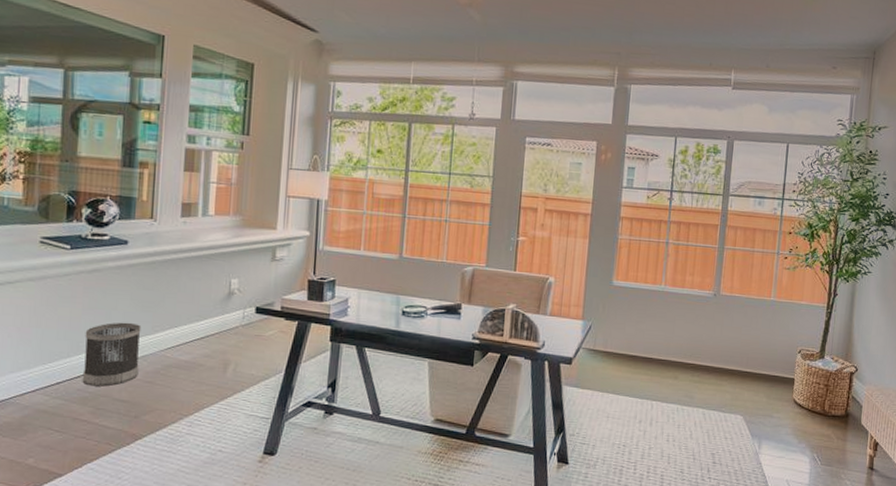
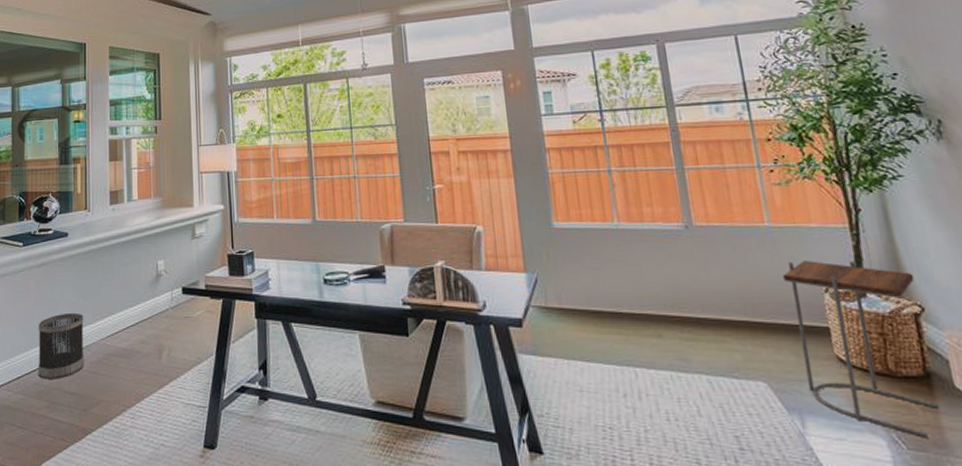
side table: none [769,328,858,458] -> present [782,261,940,438]

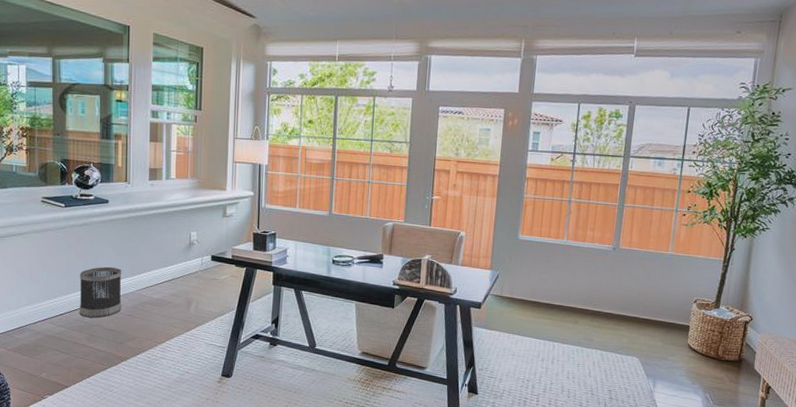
side table: present [782,261,940,438] -> none [664,280,754,398]

